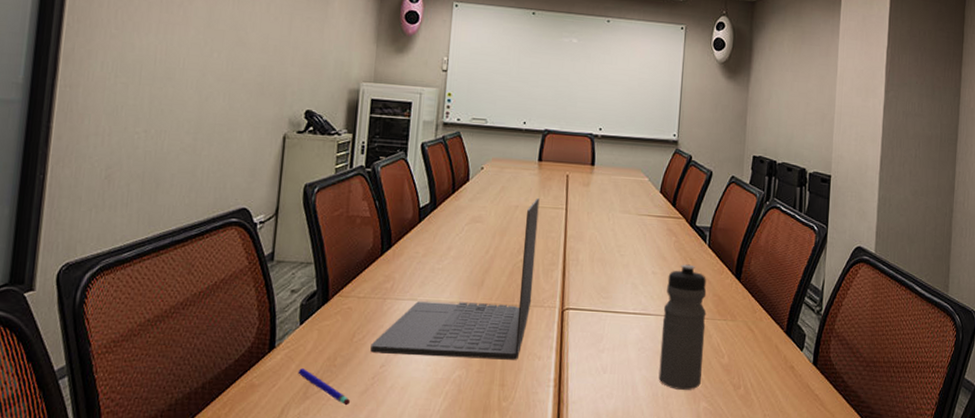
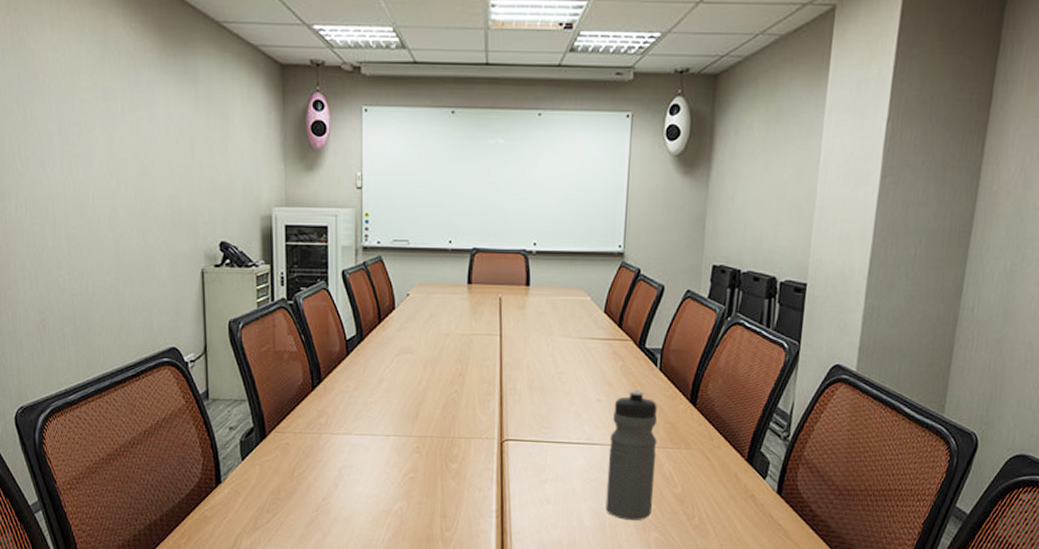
pen: present [297,368,351,406] -> none [245,502,298,536]
laptop: present [370,197,540,360] -> none [311,324,471,492]

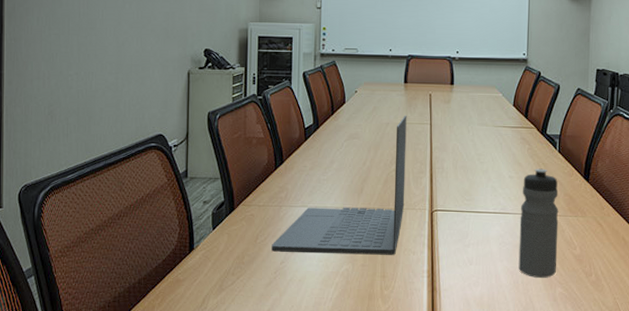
laptop: none [311,324,471,492] -> present [272,115,407,255]

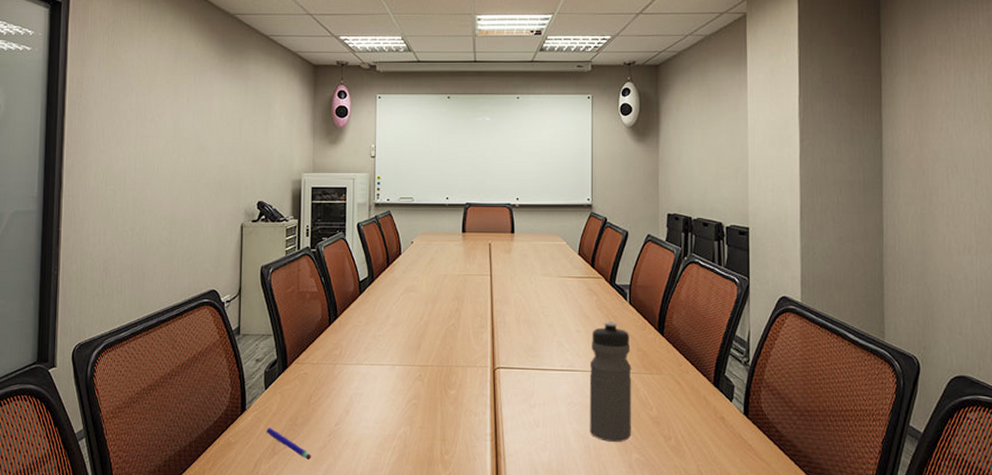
pen: none [214,266,258,296] -> present [266,428,312,461]
laptop: present [272,115,407,255] -> none [326,266,466,417]

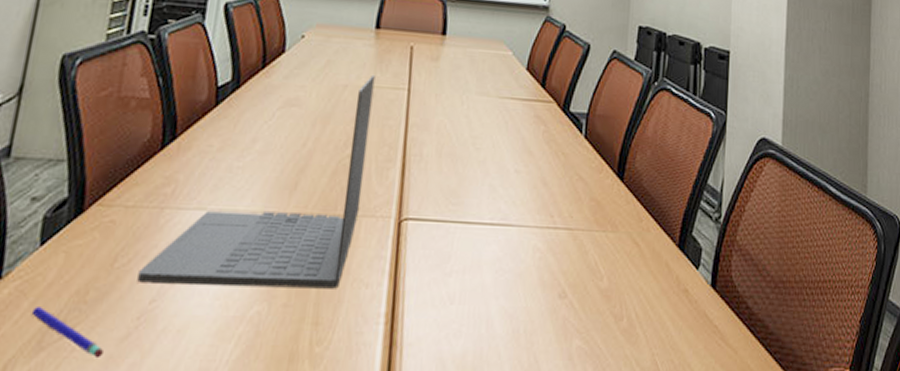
laptop: none [326,266,466,417] -> present [137,74,375,289]
water bottle: present [589,321,632,442] -> none [520,160,582,324]

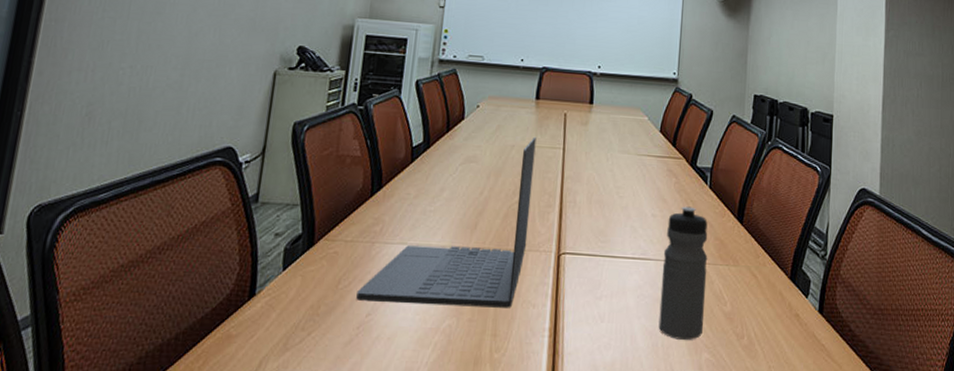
pen: present [31,307,105,359] -> none [278,317,334,358]
water bottle: none [520,160,582,324] -> present [658,206,708,340]

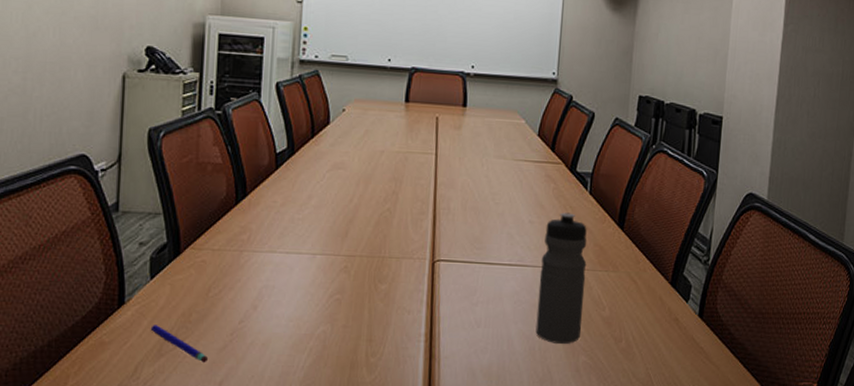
pen: none [278,317,334,358] -> present [150,325,209,363]
laptop: present [356,136,537,308] -> none [228,141,407,314]

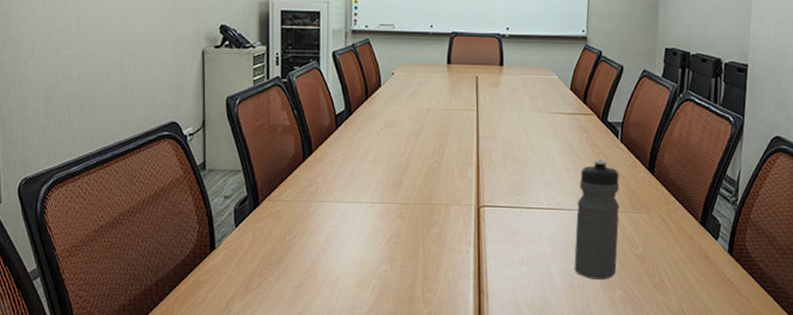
pen: present [150,325,209,363] -> none [238,266,288,299]

